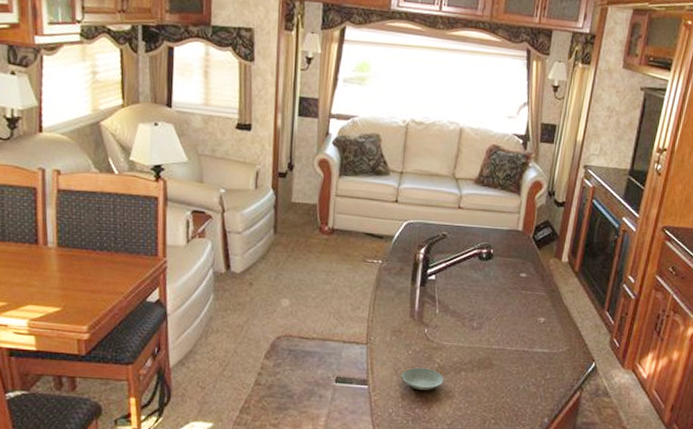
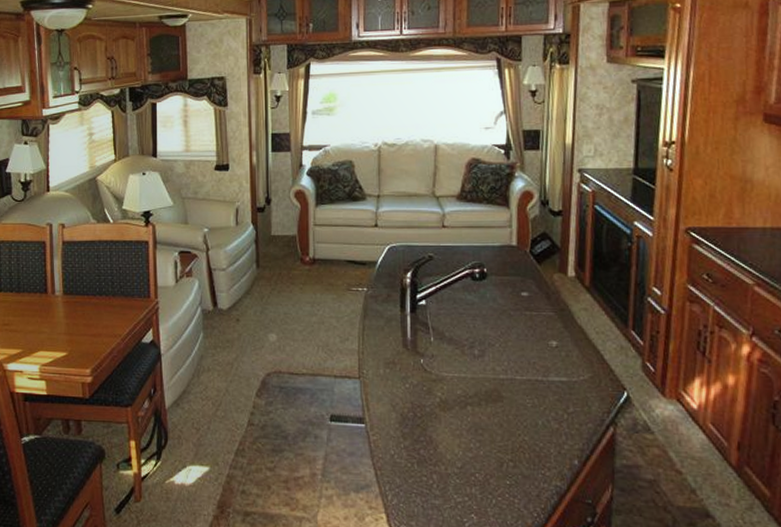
saucer: present [402,367,444,390] -> none [401,402,448,428]

